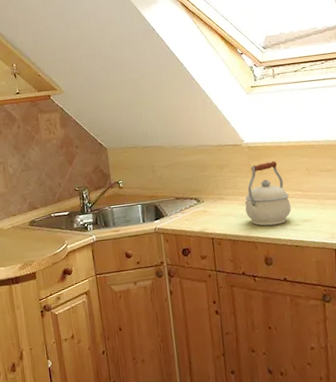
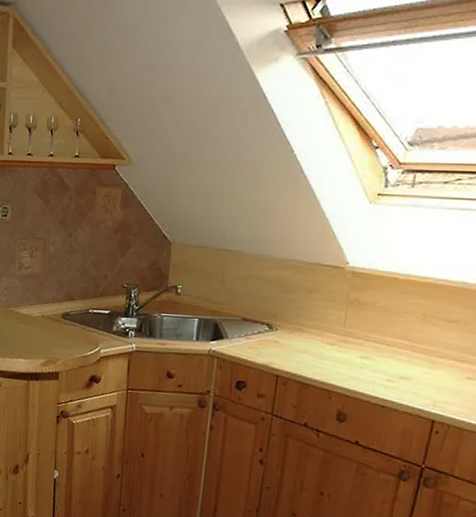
kettle: present [245,161,292,226] -> none [327,295,391,376]

